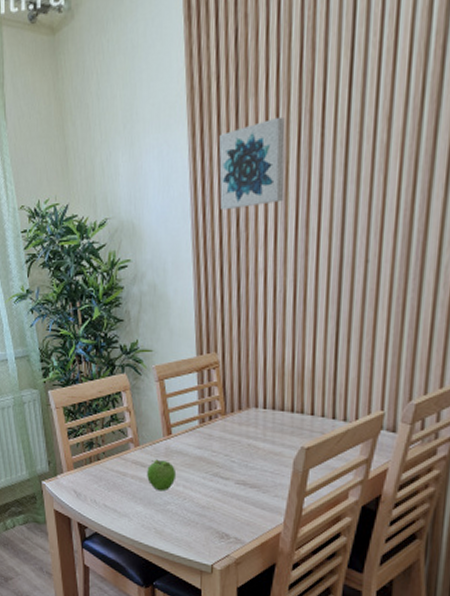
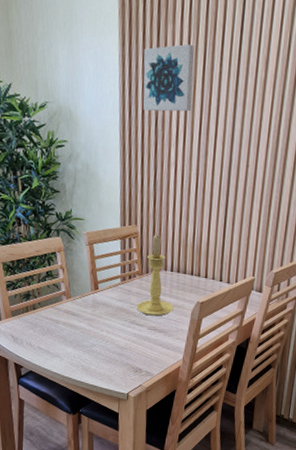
fruit: present [147,459,177,492] -> none [77,309,102,336]
candle holder: none [220,362,269,467] -> present [136,234,174,316]

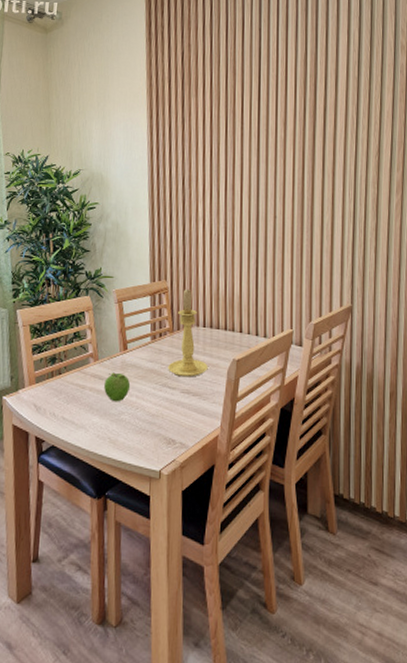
fruit: none [77,309,102,336] -> present [104,372,131,402]
wall art: present [143,43,195,112] -> none [169,112,217,173]

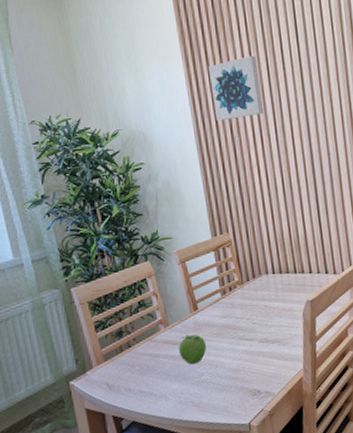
candle holder: present [168,288,208,377] -> none [242,238,283,327]
wall art: none [169,112,217,173] -> present [209,55,264,121]

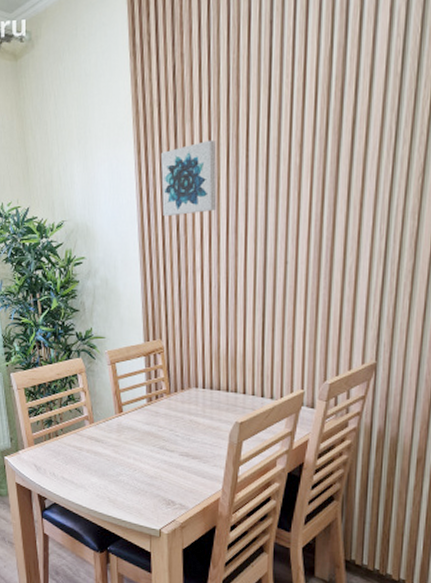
fruit: present [179,334,207,365] -> none [101,435,128,464]

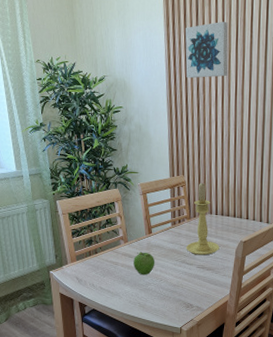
fruit: none [101,435,128,464] -> present [133,252,155,275]
candle holder: none [166,348,208,440] -> present [186,182,220,256]

